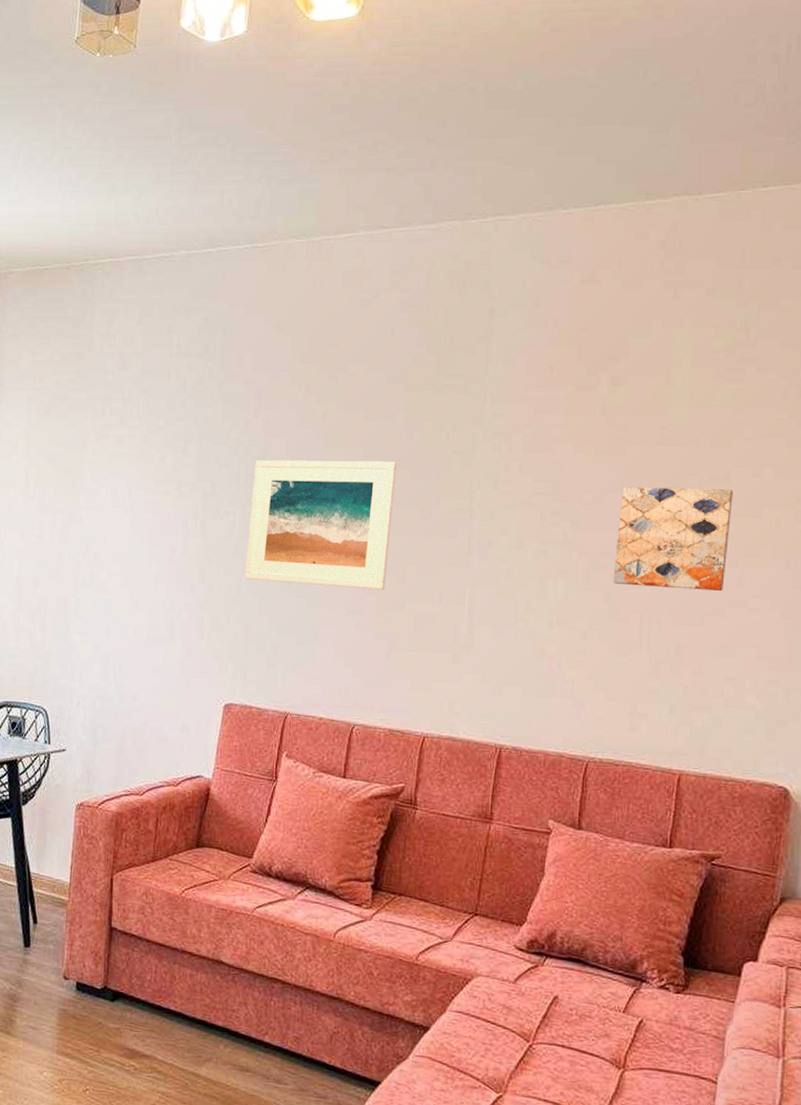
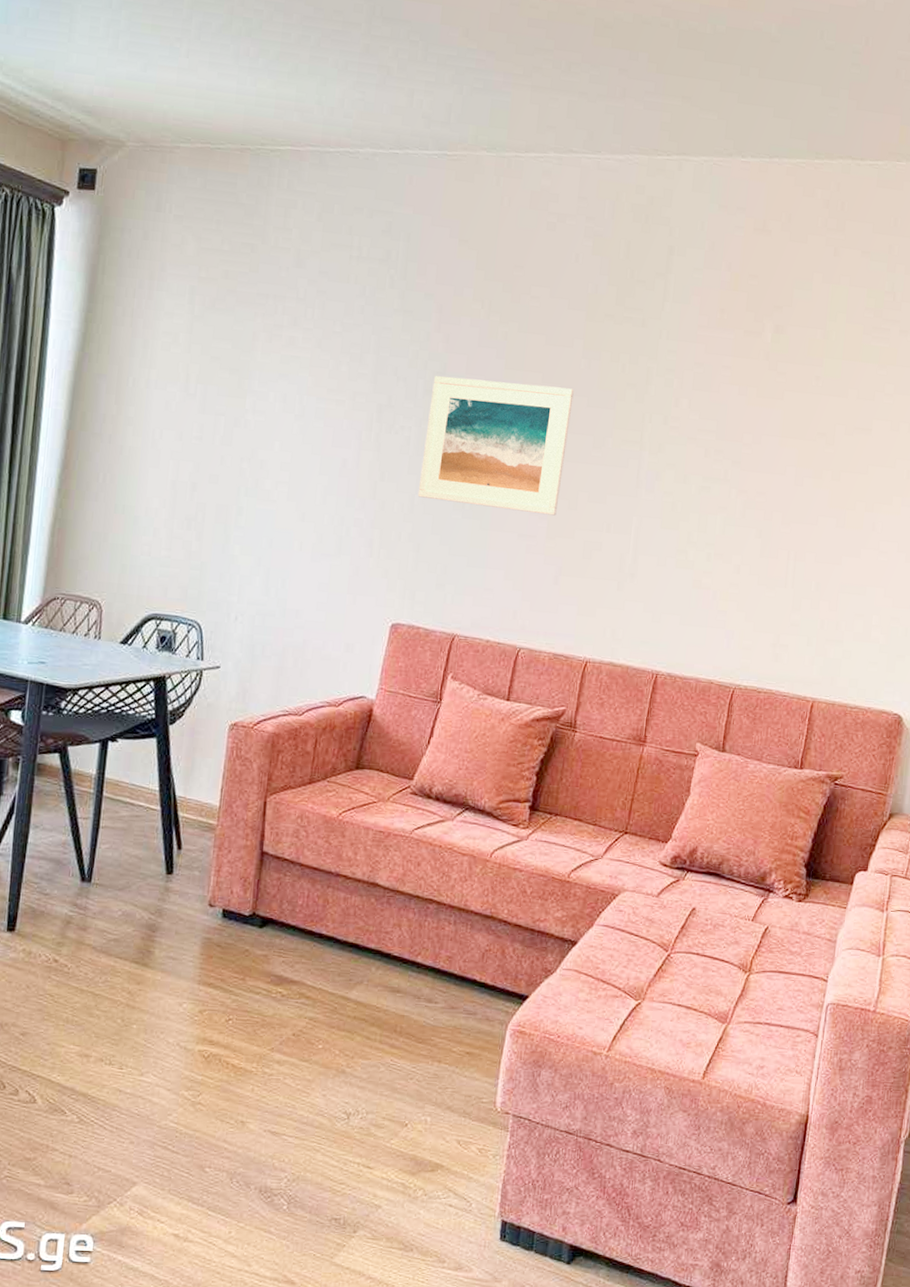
wall art: present [613,487,733,591] -> none [765,430,873,533]

